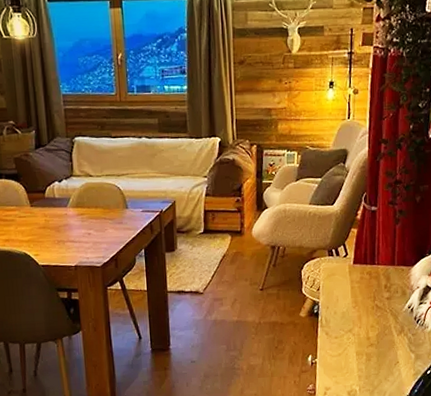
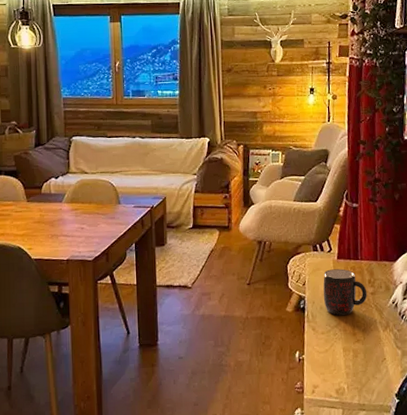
mug: none [337,274,383,320] -> present [323,269,367,315]

